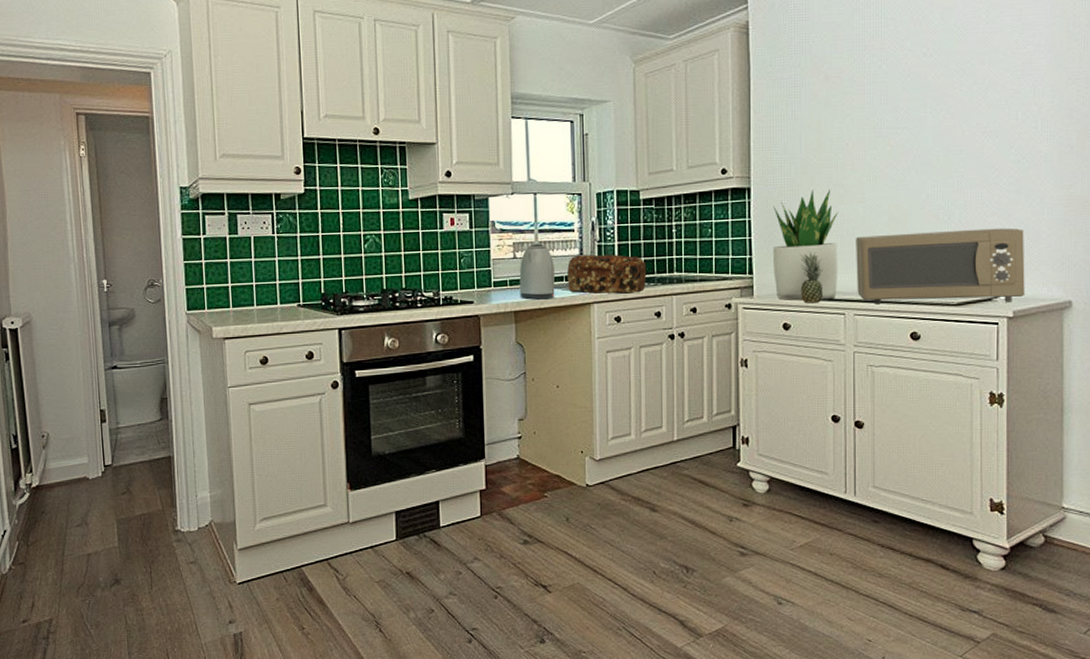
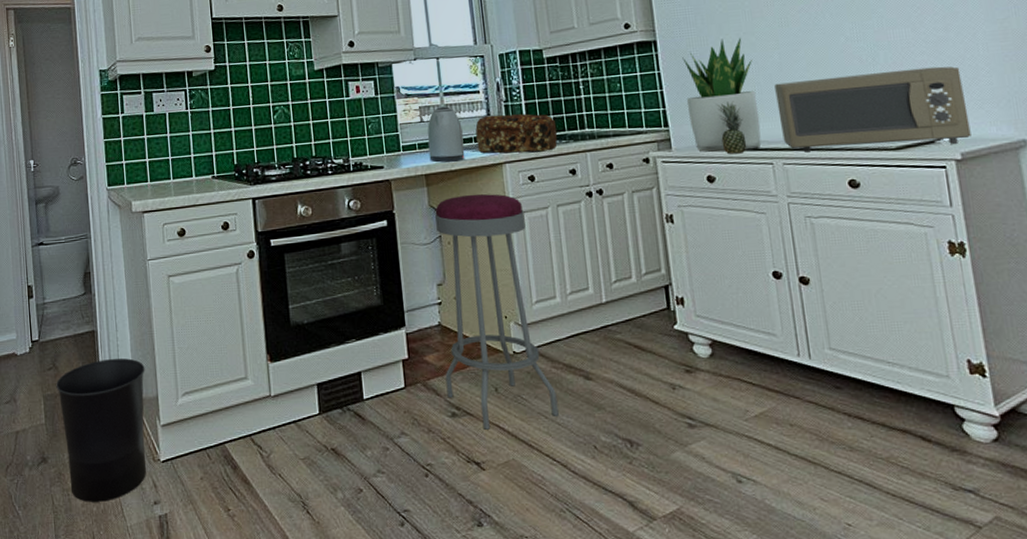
waste bin: none [130,483,223,621] -> present [56,358,146,502]
bar stool: none [520,332,624,556] -> present [435,194,559,430]

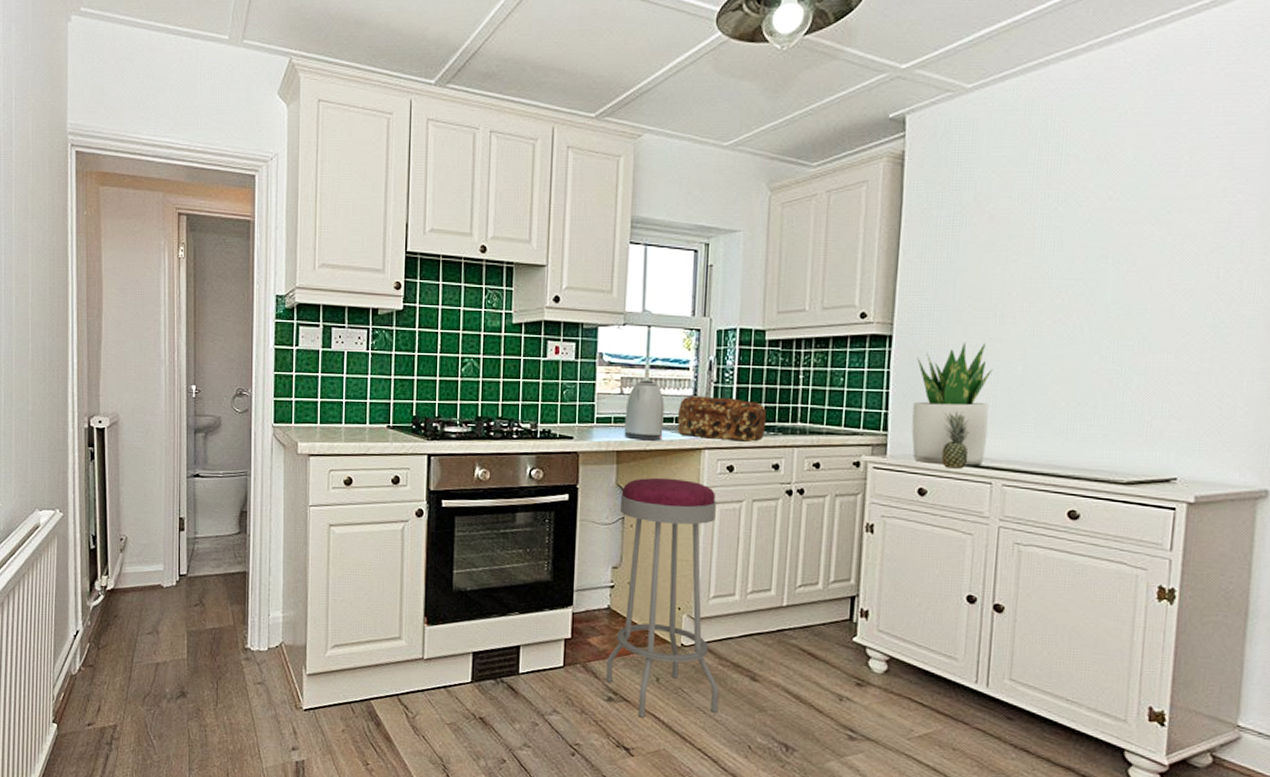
waste bin: present [56,358,146,502] -> none [201,602,296,742]
microwave: present [775,66,972,153] -> none [1008,398,1216,486]

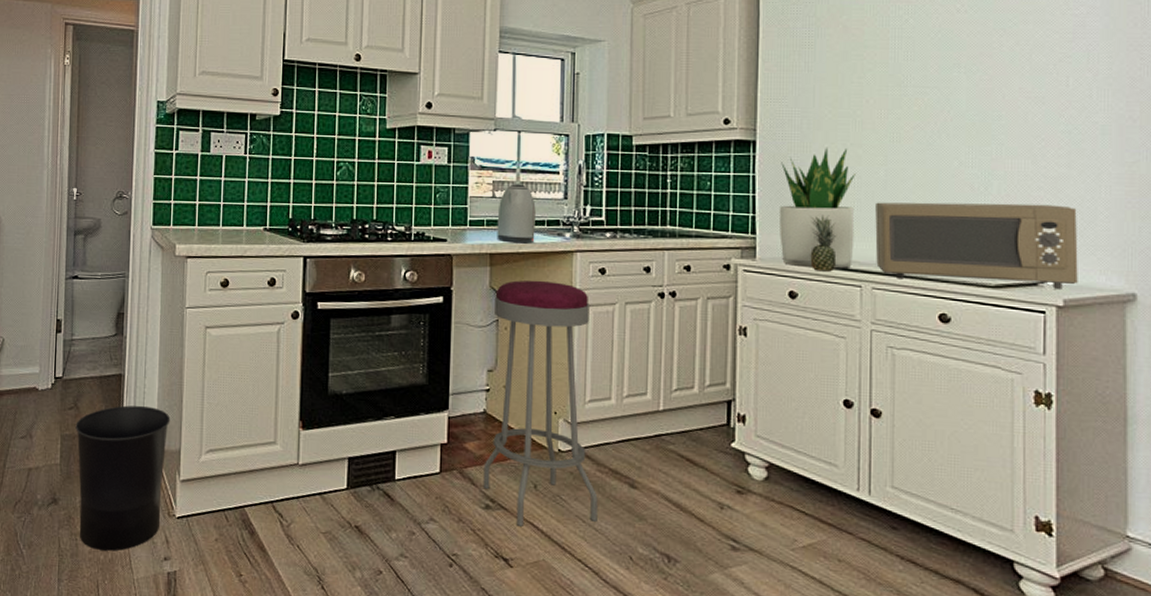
waste bin: none [201,602,296,742] -> present [75,405,171,551]
bread loaf: present [677,396,767,442] -> none [549,199,637,245]
microwave: none [1008,398,1216,486] -> present [875,202,1078,289]

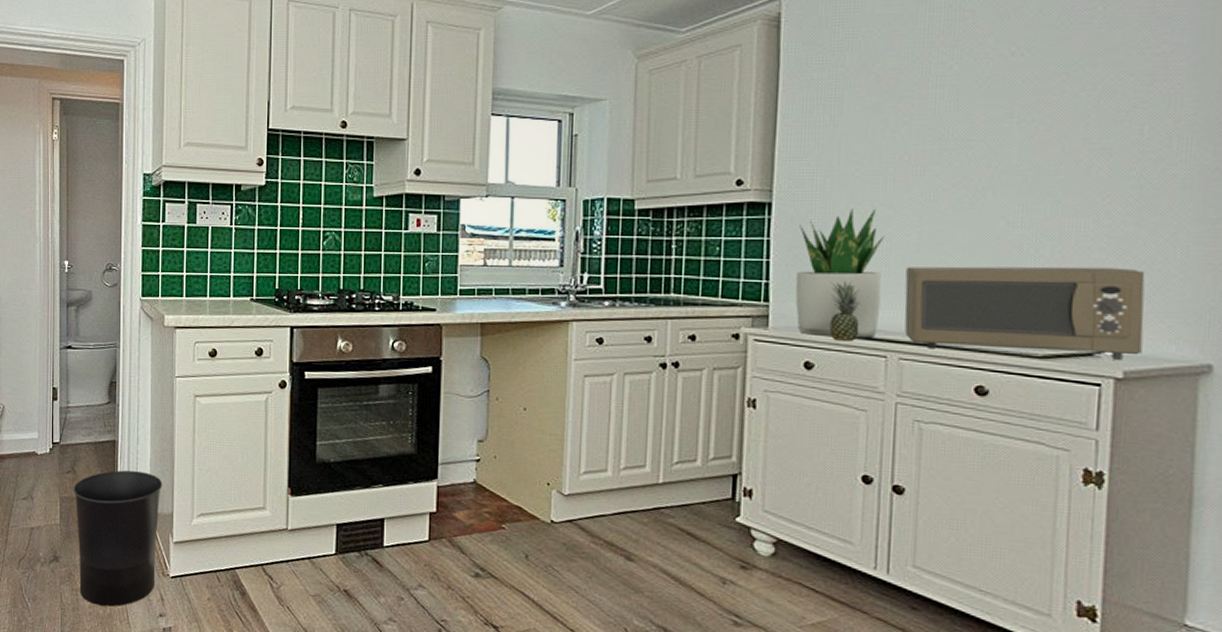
bar stool: present [483,280,598,526] -> none [473,350,592,595]
kettle: present [497,184,536,244] -> none [488,251,530,313]

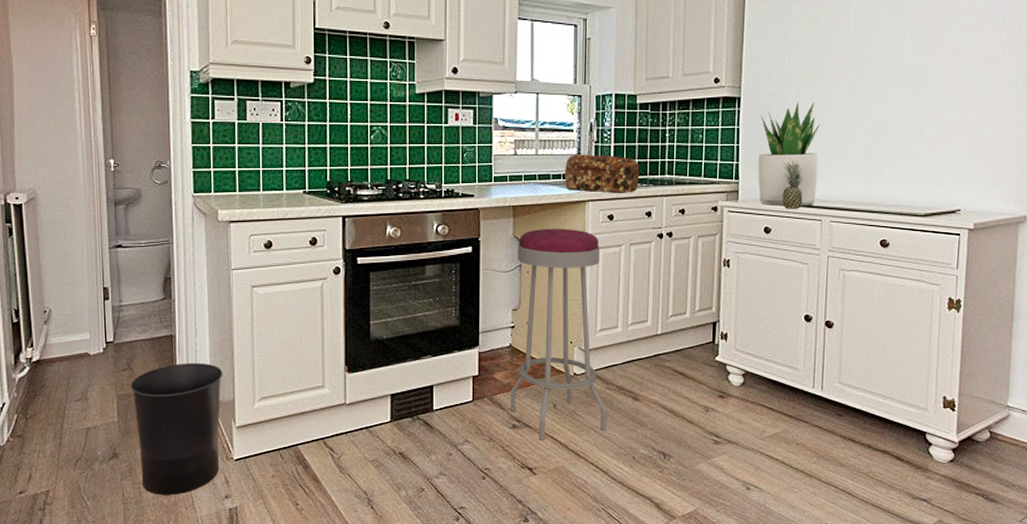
bar stool: none [473,350,592,595] -> present [510,228,607,440]
bread loaf: none [544,267,638,313] -> present [565,154,640,193]
microwave: present [904,266,1145,360] -> none [834,145,988,215]

